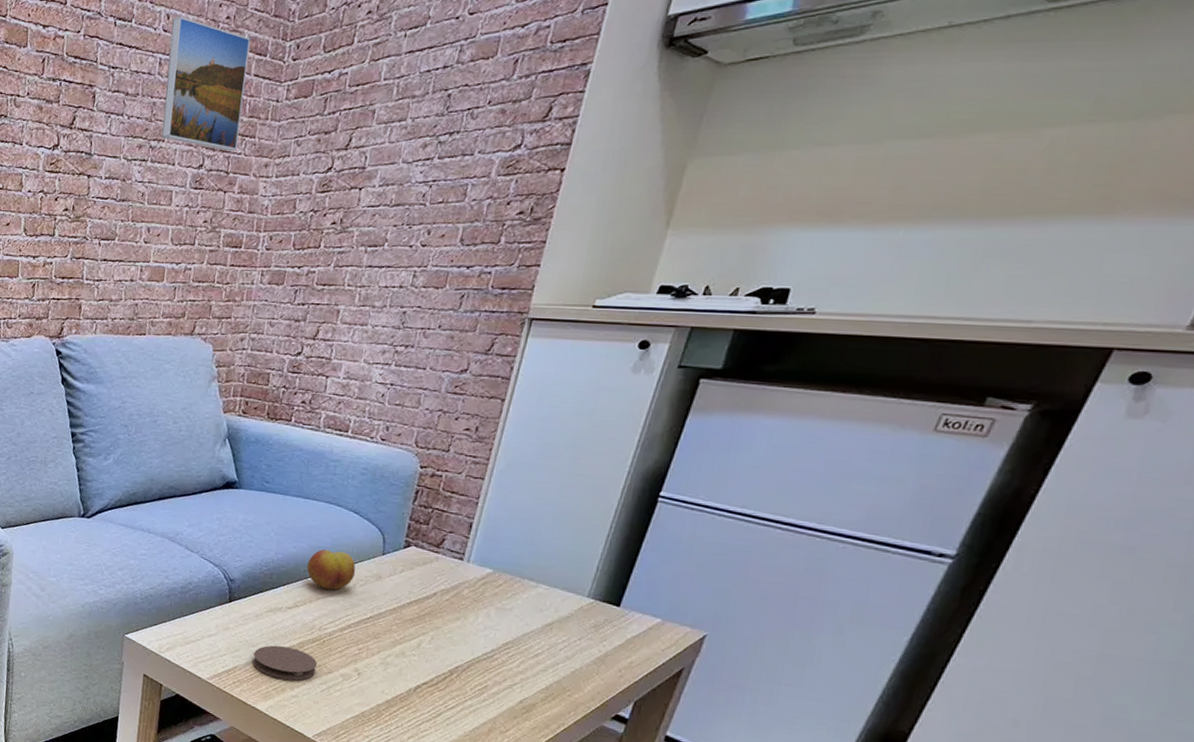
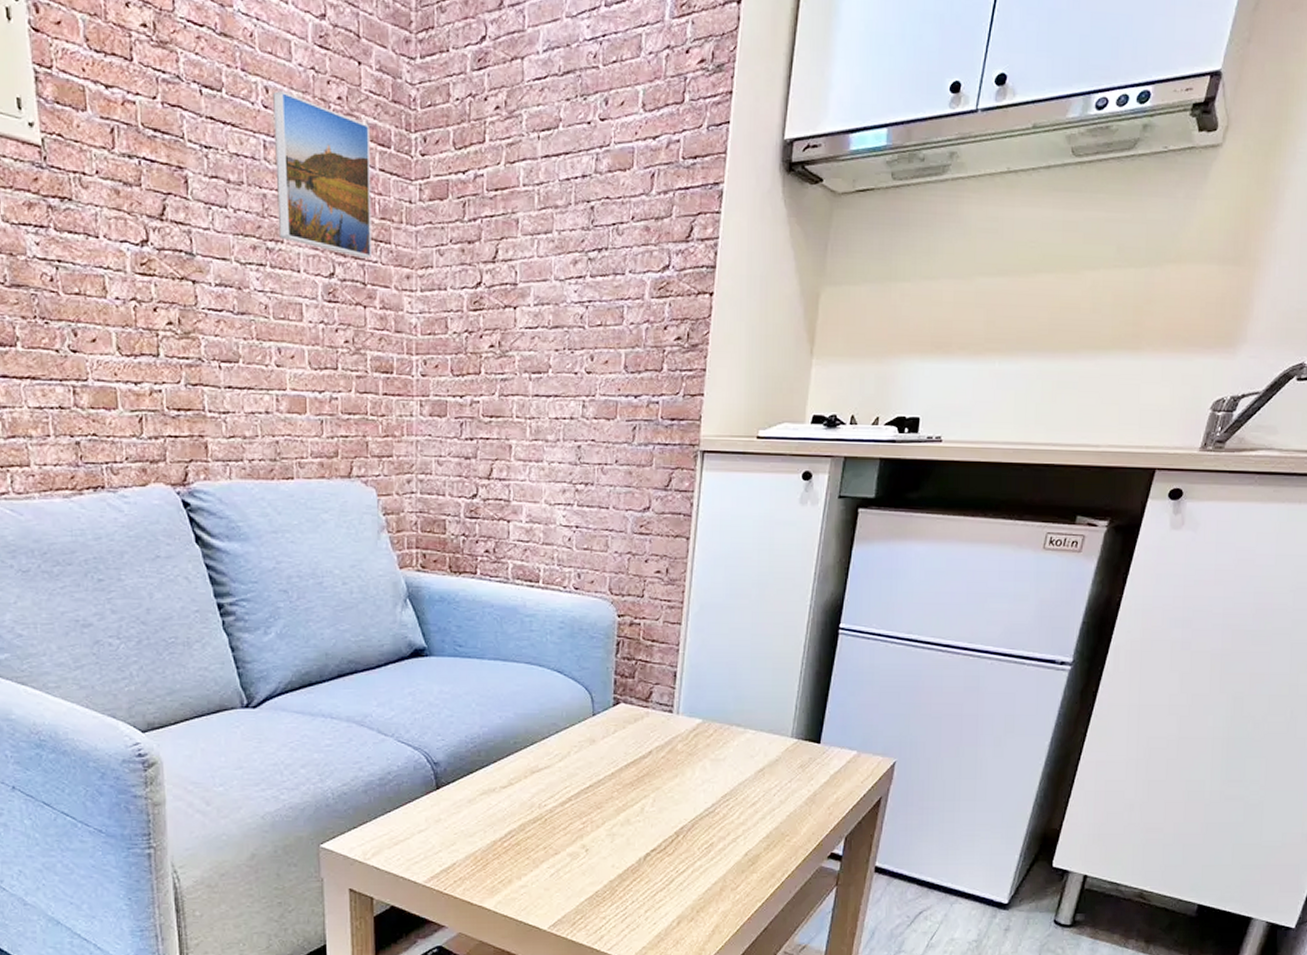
coaster: present [252,645,318,681] -> none [472,832,543,869]
fruit: present [307,549,356,590] -> none [516,717,567,761]

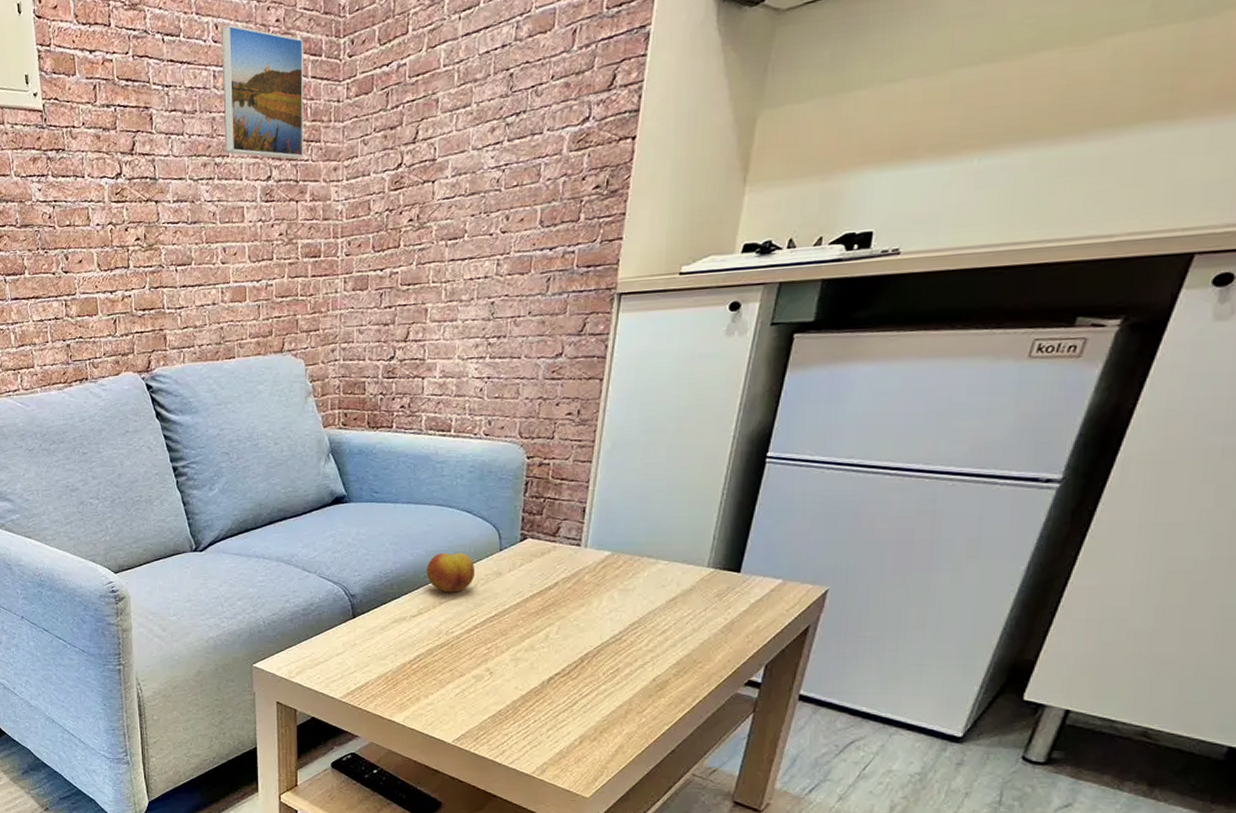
fruit: none [516,717,567,761] -> present [426,553,474,593]

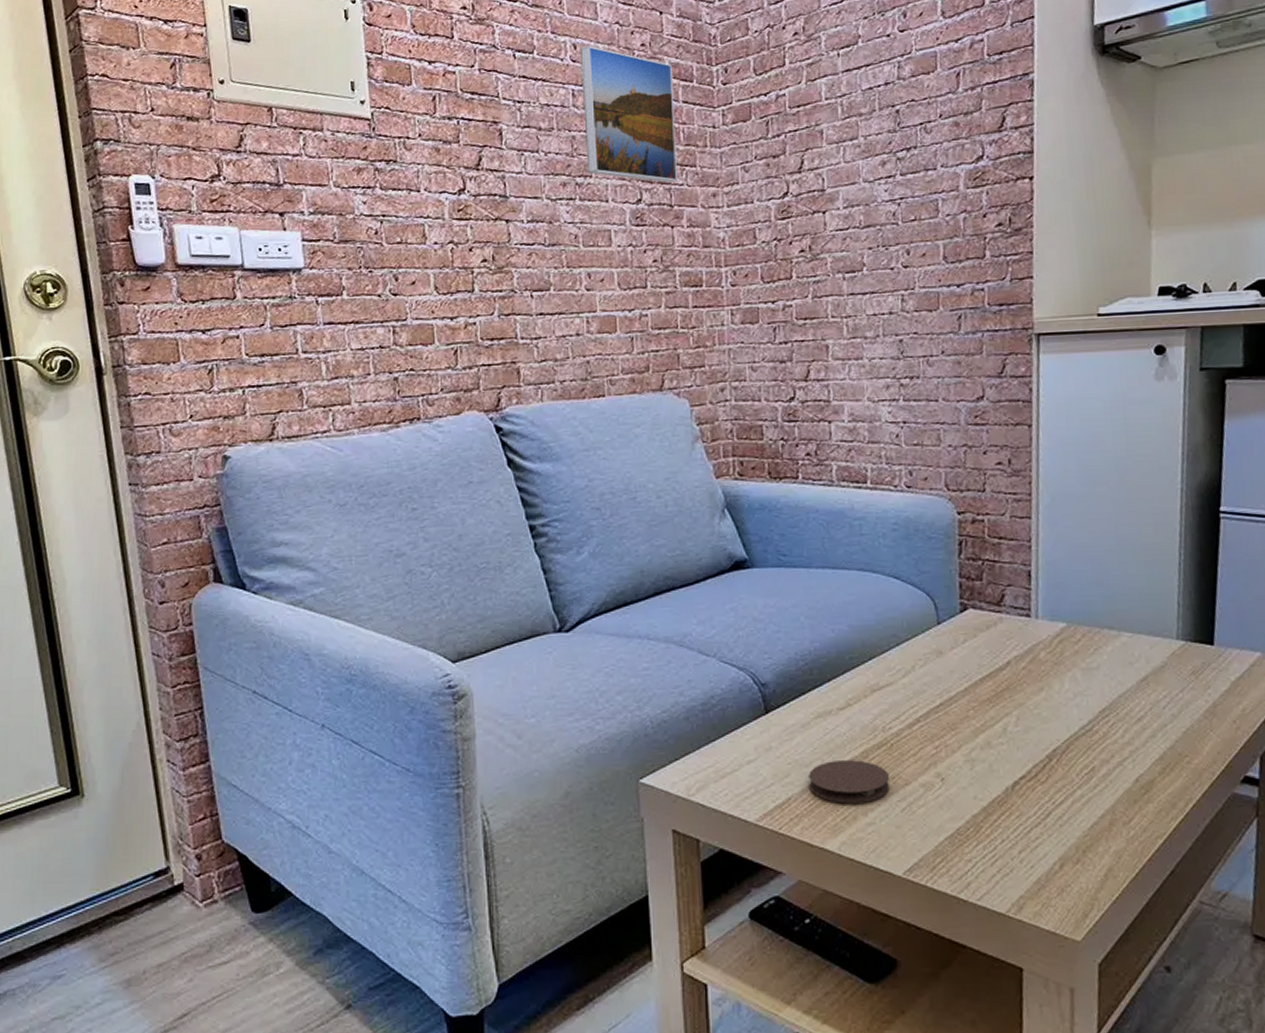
coaster: none [384,656,449,688] -> present [809,760,890,803]
fruit: present [426,553,474,593] -> none [852,628,910,678]

